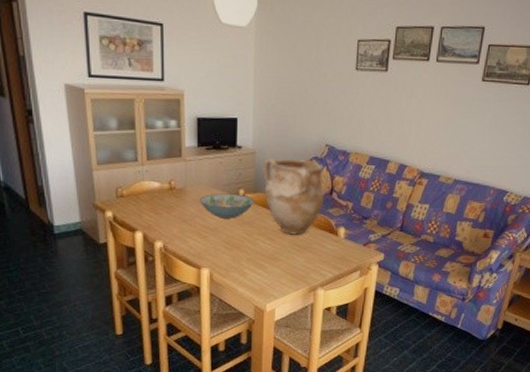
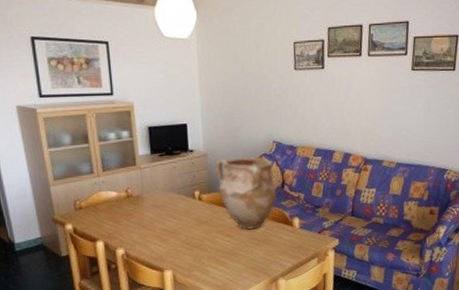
decorative bowl: present [198,193,255,219] -> none [156,195,211,221]

